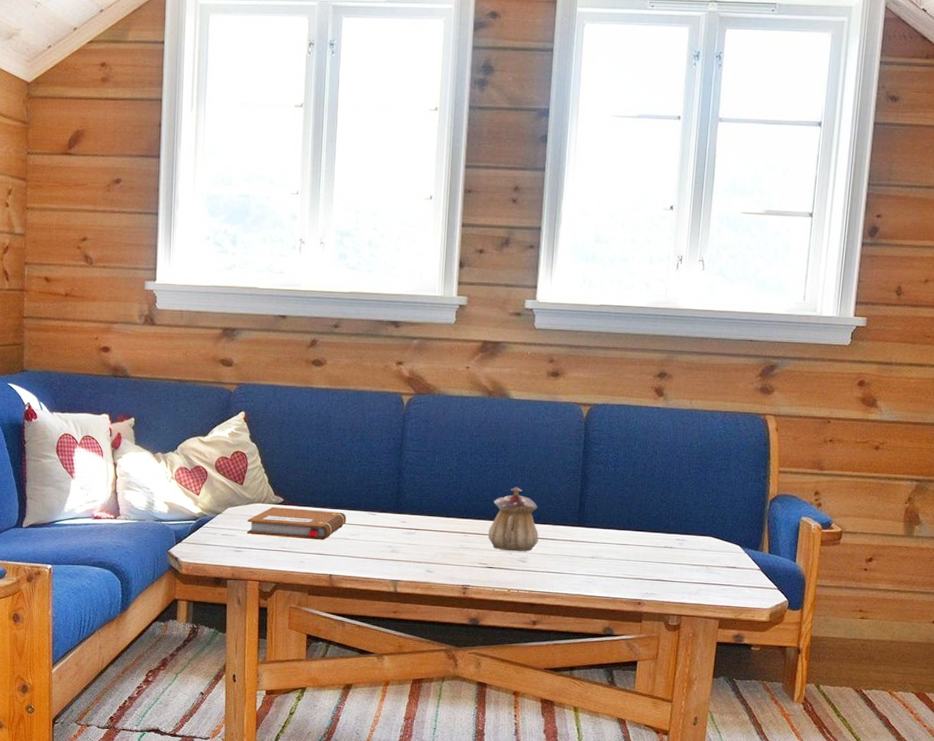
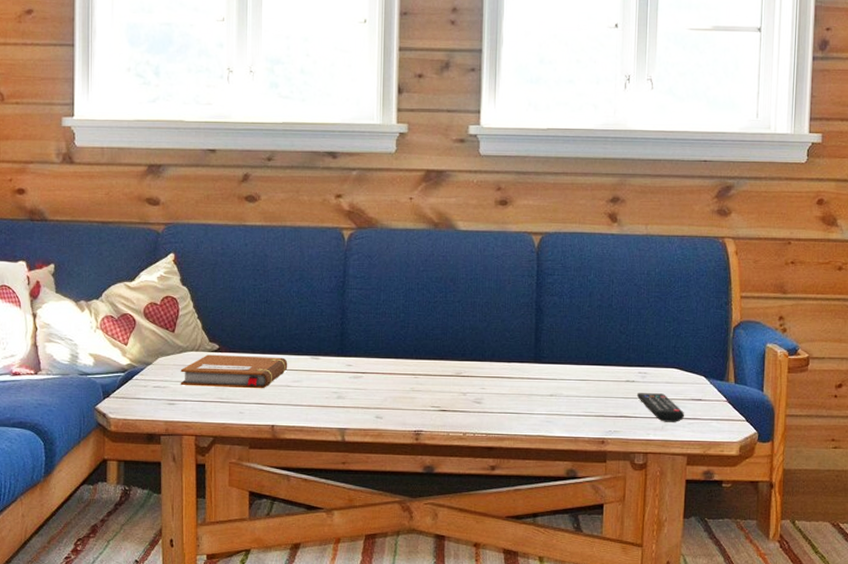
teapot: present [487,487,539,552] -> none [439,323,493,393]
remote control: none [673,558,718,588] -> present [636,393,684,422]

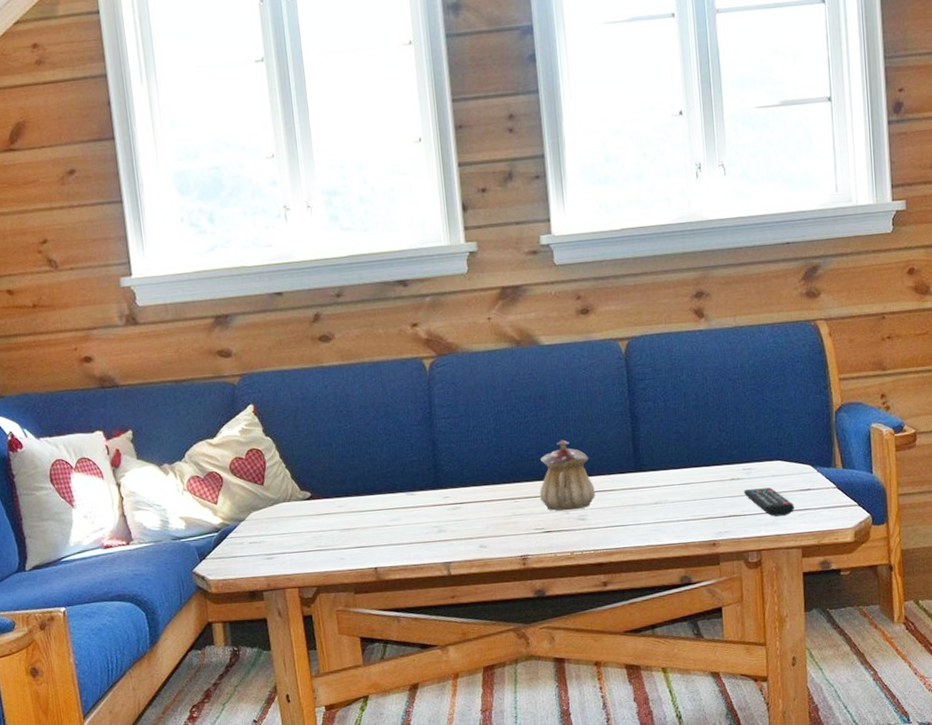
notebook: present [180,354,288,389] -> none [274,497,384,539]
teapot: none [439,323,493,393] -> present [539,439,595,511]

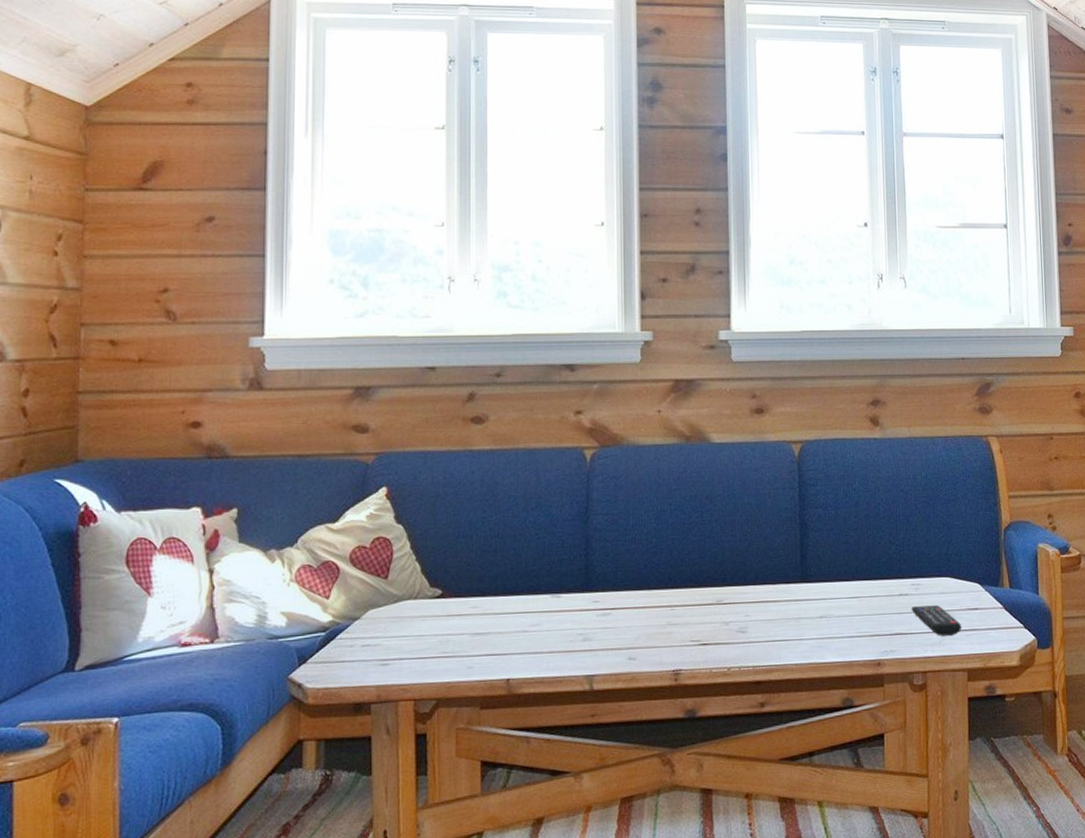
teapot: present [539,439,595,511] -> none [698,544,758,622]

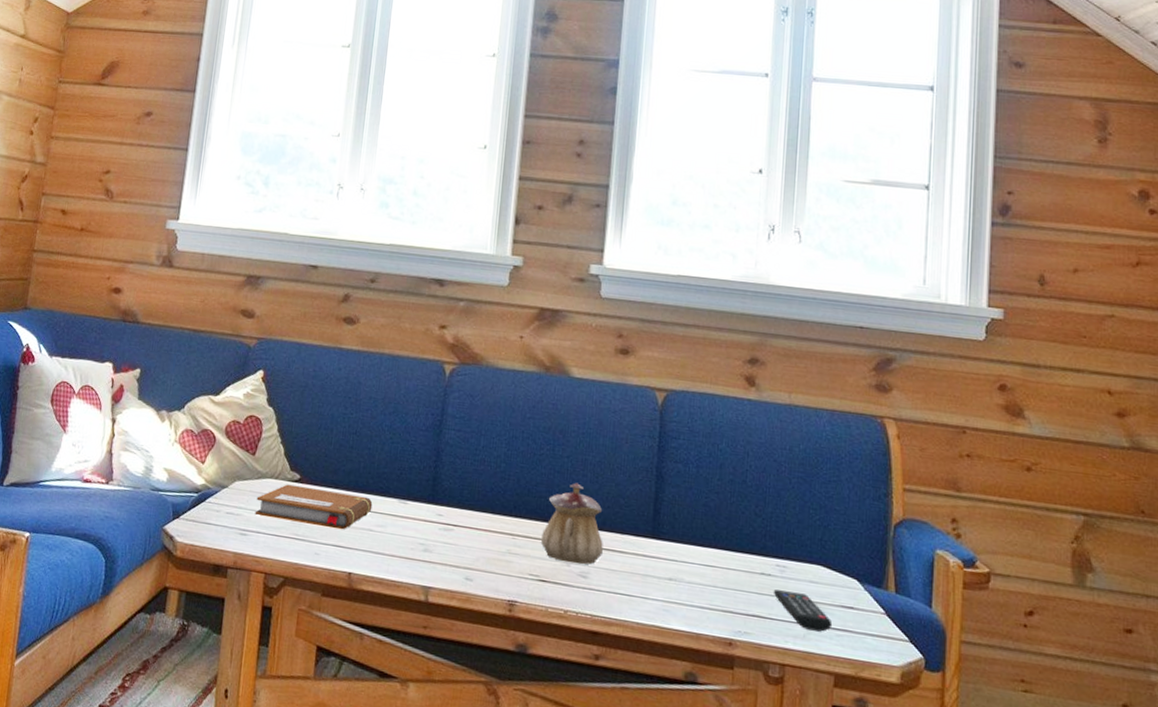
notebook: none [395,598,525,642] -> present [254,484,373,530]
teapot: none [698,544,758,622] -> present [540,483,603,565]

